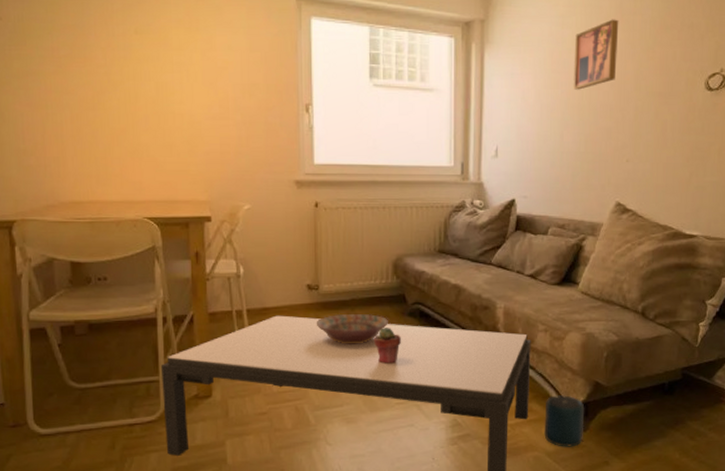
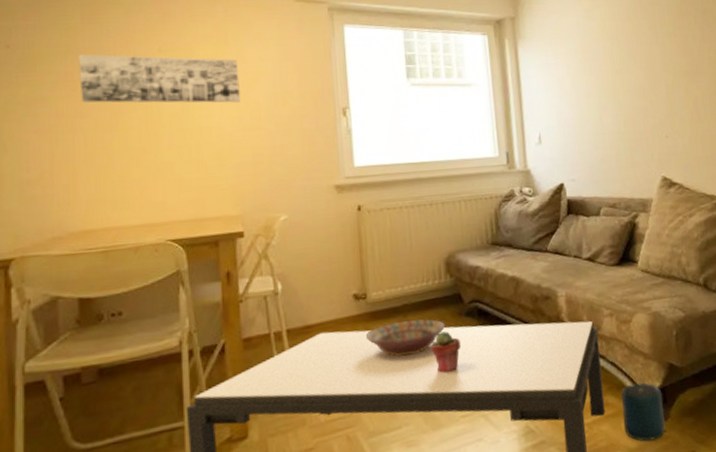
wall art: none [63,31,210,91] -> present [79,54,240,103]
wall art: present [573,19,619,90] -> none [601,9,644,75]

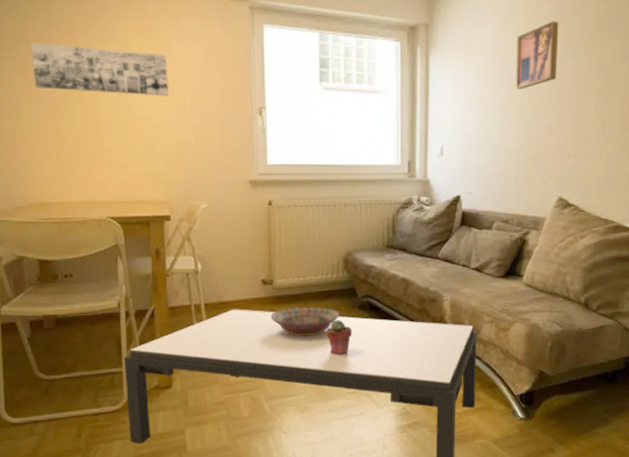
wall art: none [601,9,644,75] -> present [515,21,559,90]
speaker: present [621,382,666,442] -> none [491,384,530,435]

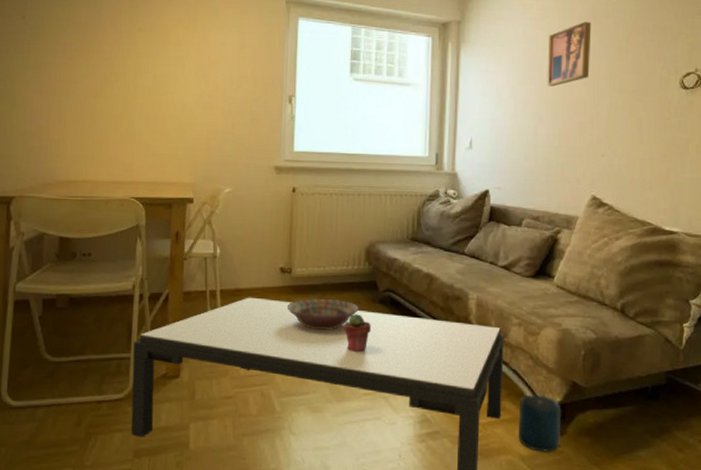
wall art: present [31,42,169,96] -> none [75,28,204,82]
speaker: none [491,384,530,435] -> present [518,394,562,452]

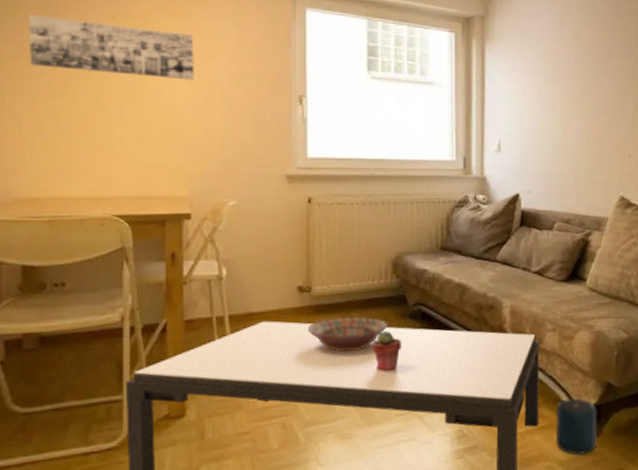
wall art: none [75,28,204,82] -> present [28,14,194,80]
wall art: present [547,21,592,87] -> none [573,19,616,86]

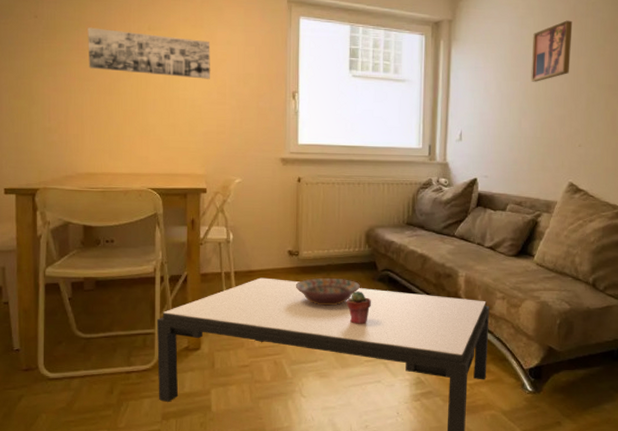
speaker: present [556,398,598,455] -> none [501,358,539,407]
wall art: none [573,19,616,86] -> present [531,20,573,82]

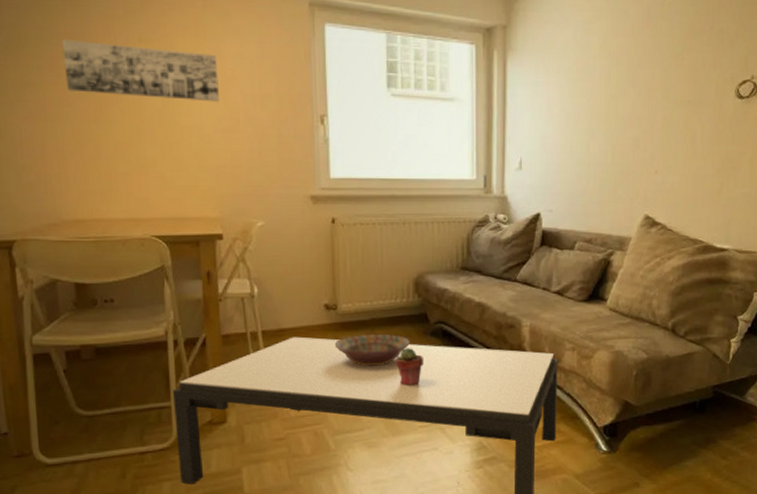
wall art: present [531,20,573,82] -> none [599,24,646,99]

